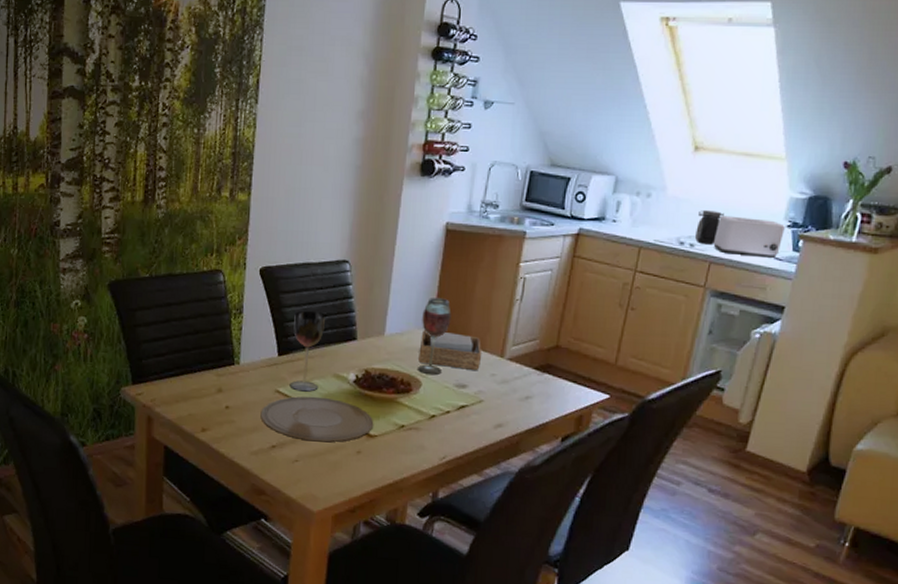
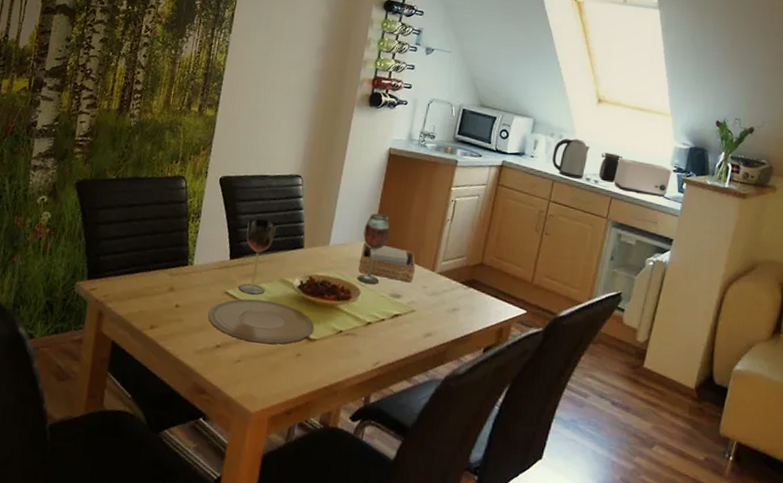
kettle: none [638,196,685,243] -> present [552,138,590,179]

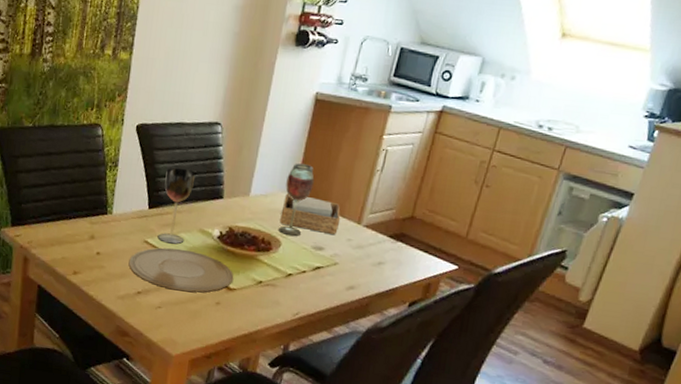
kettle: present [552,138,590,179] -> none [500,80,547,126]
jar: present [599,152,622,183] -> none [554,96,584,130]
toaster: present [613,158,671,198] -> none [570,102,643,147]

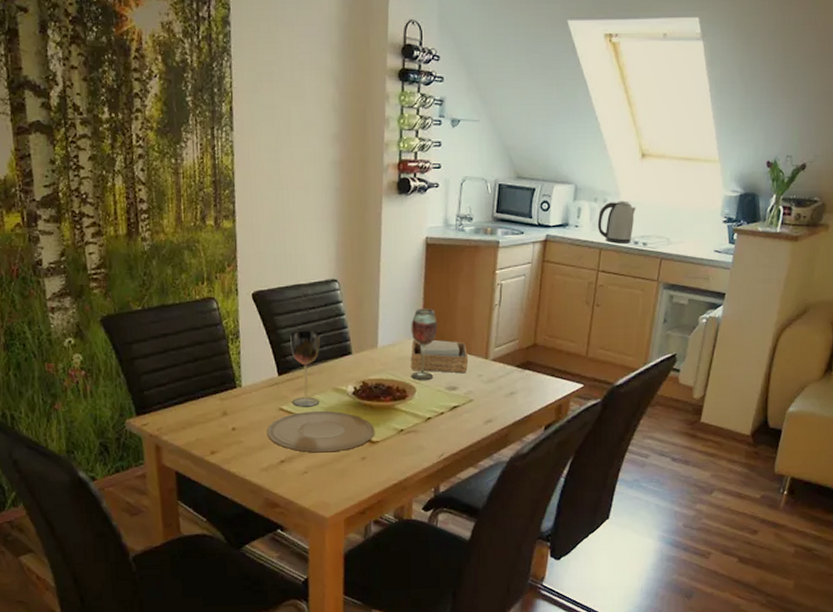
kettle: none [500,80,547,126] -> present [597,201,636,244]

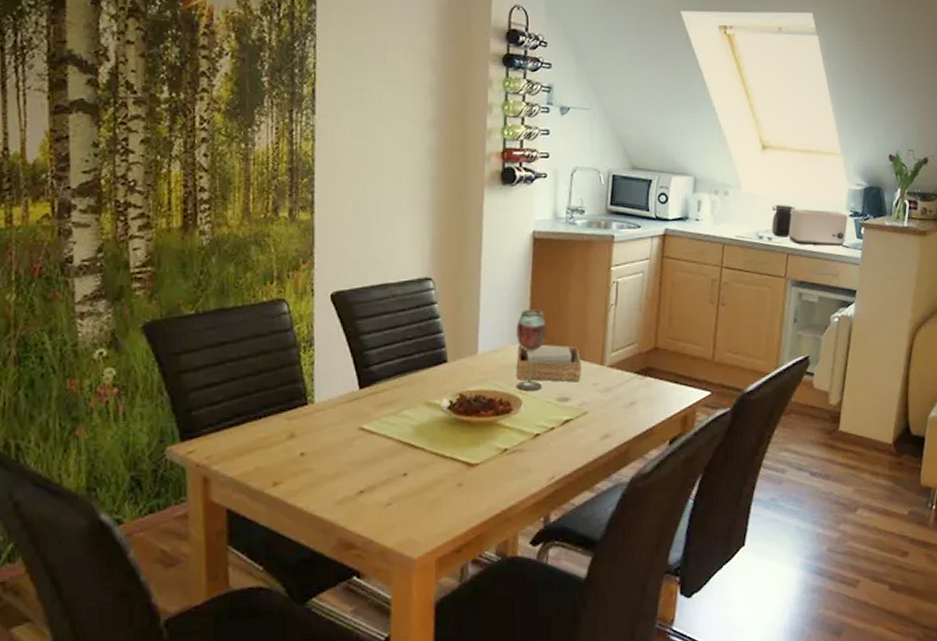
plate: present [267,410,375,453] -> none [343,428,474,480]
wineglass: present [290,330,321,407] -> none [375,335,411,426]
kettle: present [597,201,636,244] -> none [719,193,759,238]
jar: none [647,211,670,243] -> present [772,205,795,237]
toaster: none [662,215,722,252] -> present [788,209,848,247]

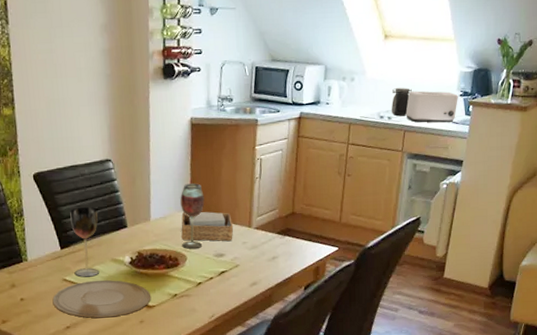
plate: none [343,428,474,480] -> present [52,279,152,319]
wineglass: none [375,335,411,426] -> present [70,206,100,277]

